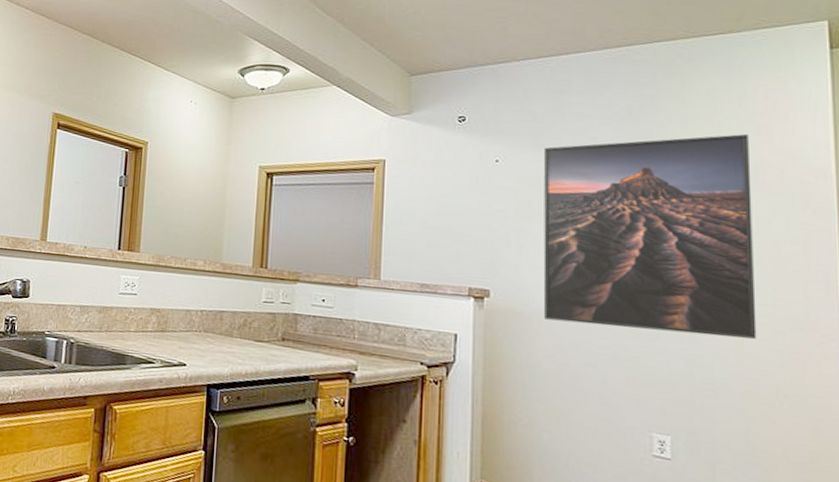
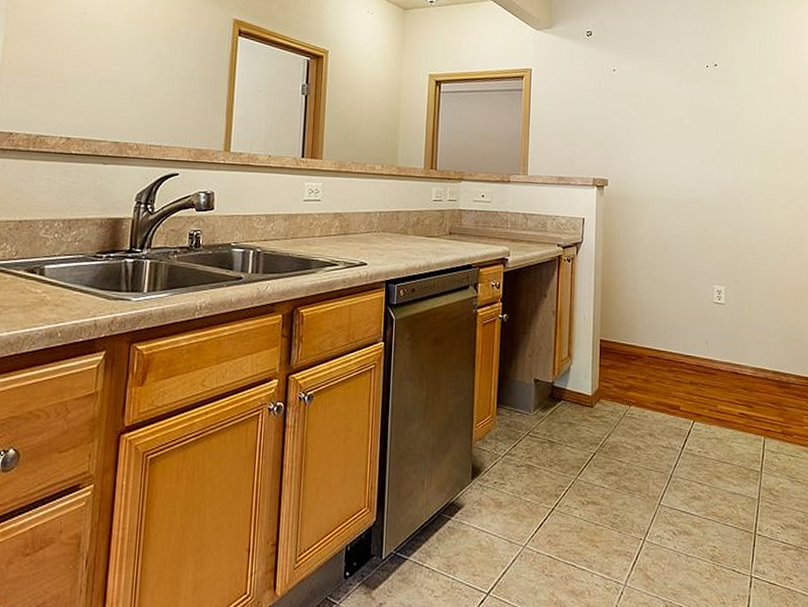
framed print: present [543,134,757,339] -> none [645,49,778,207]

